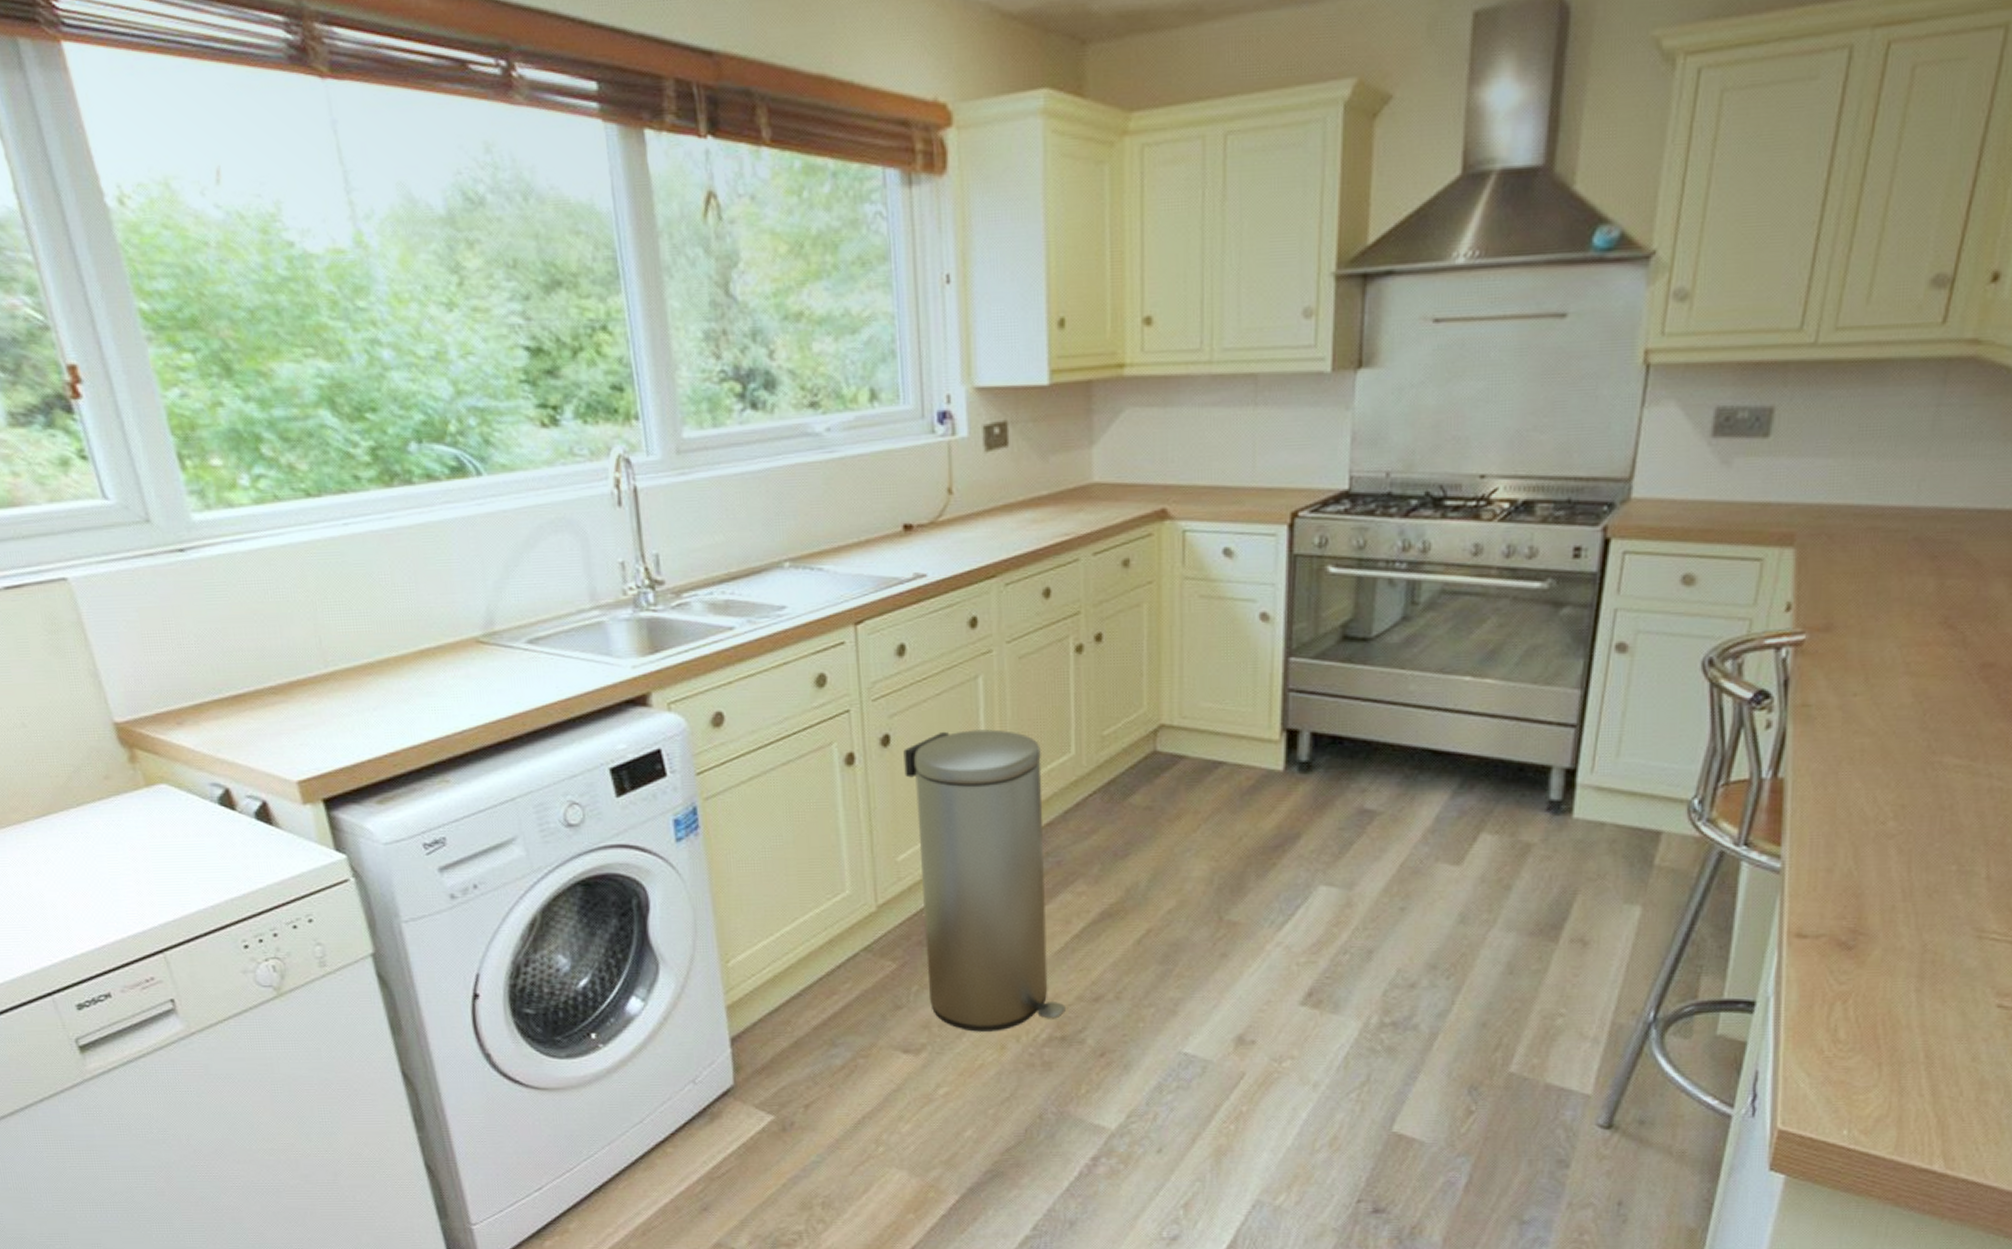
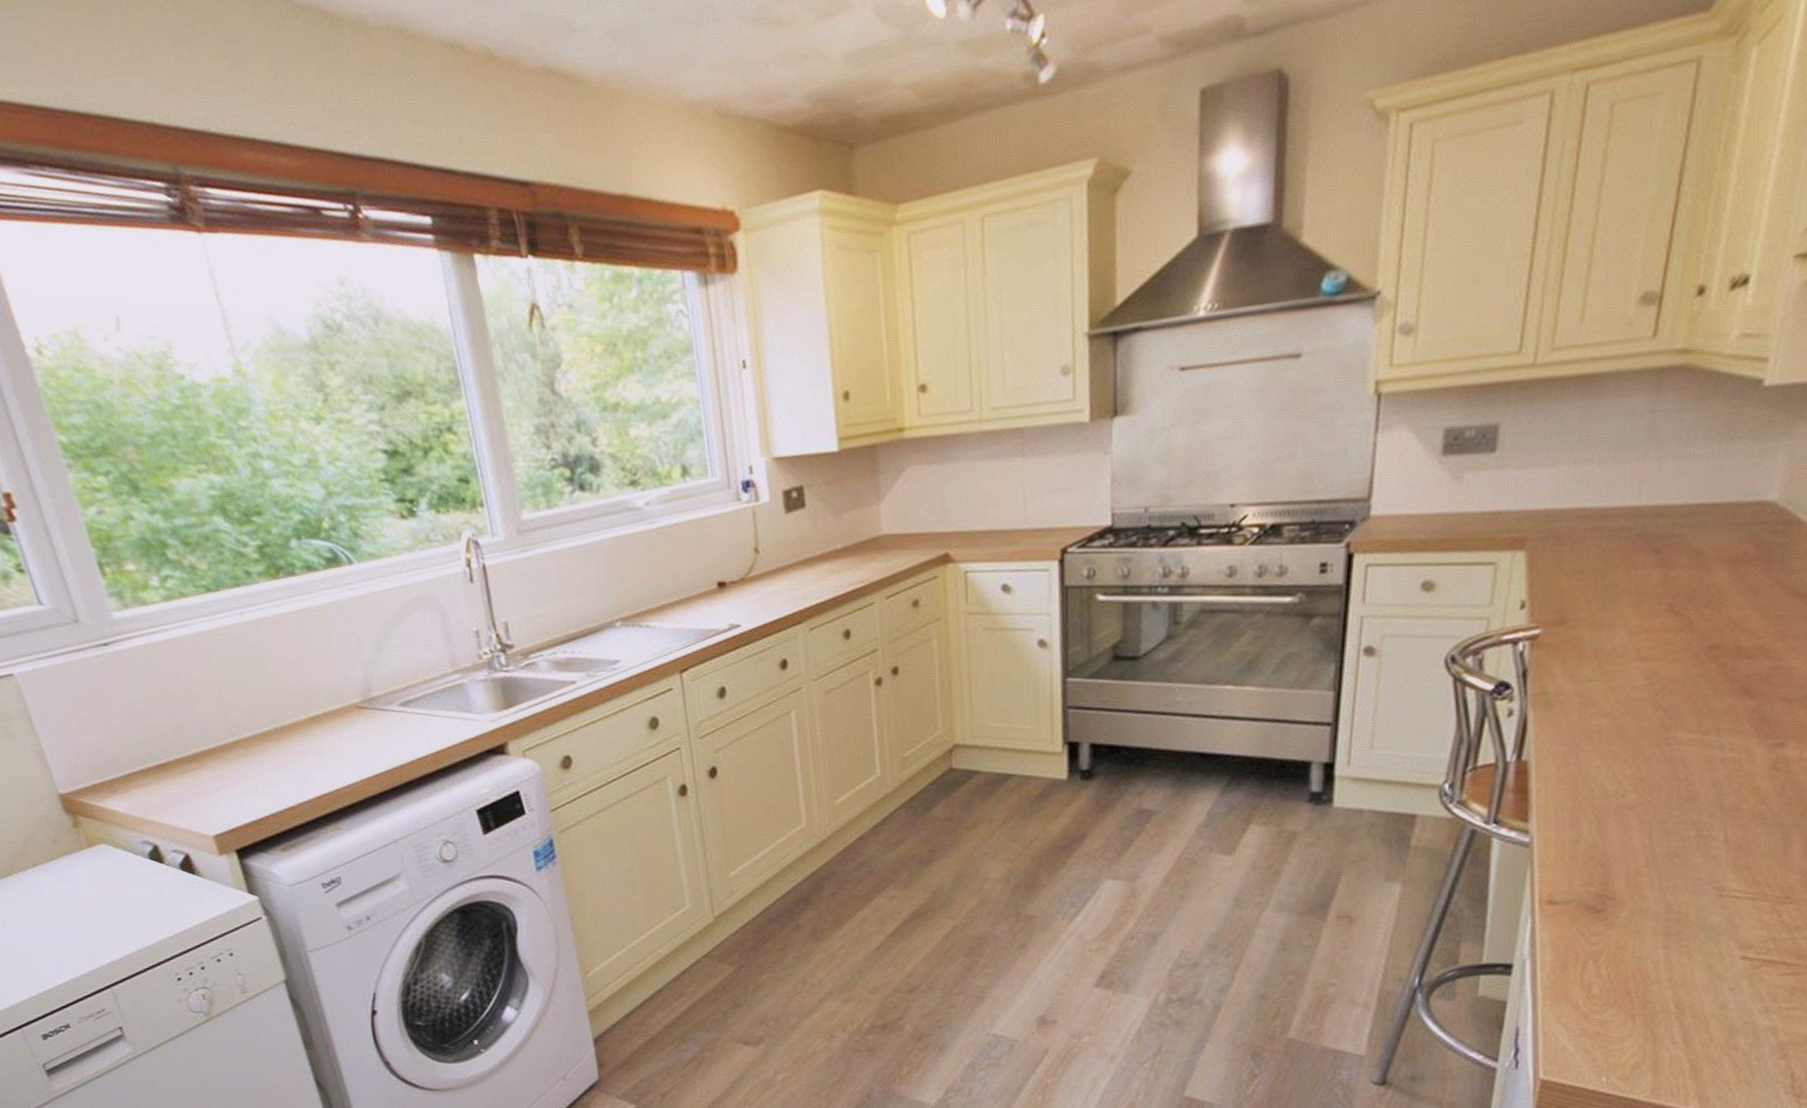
pedal bin: present [903,729,1066,1032] -> none [729,757,885,1024]

